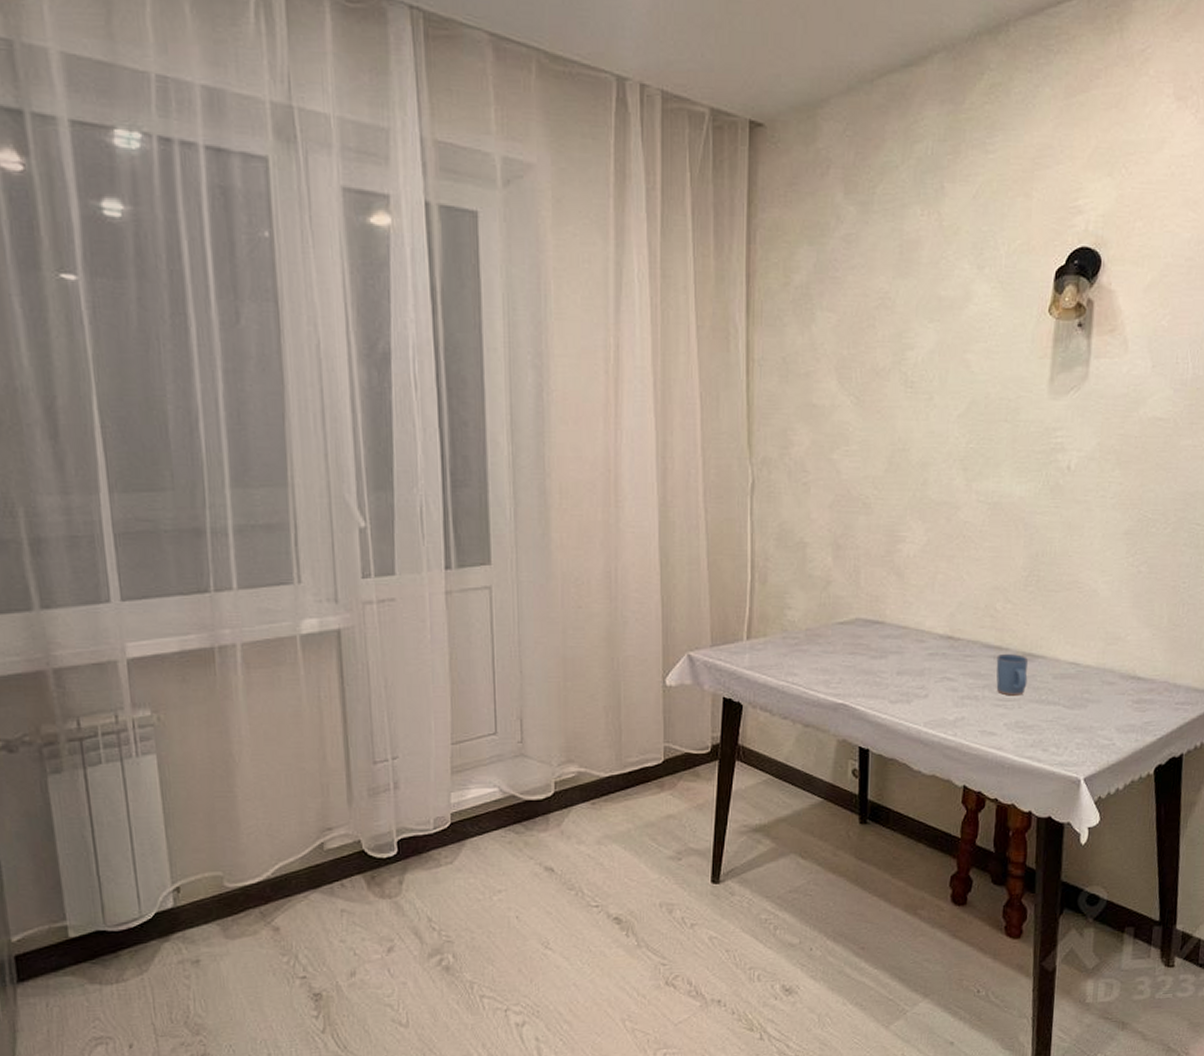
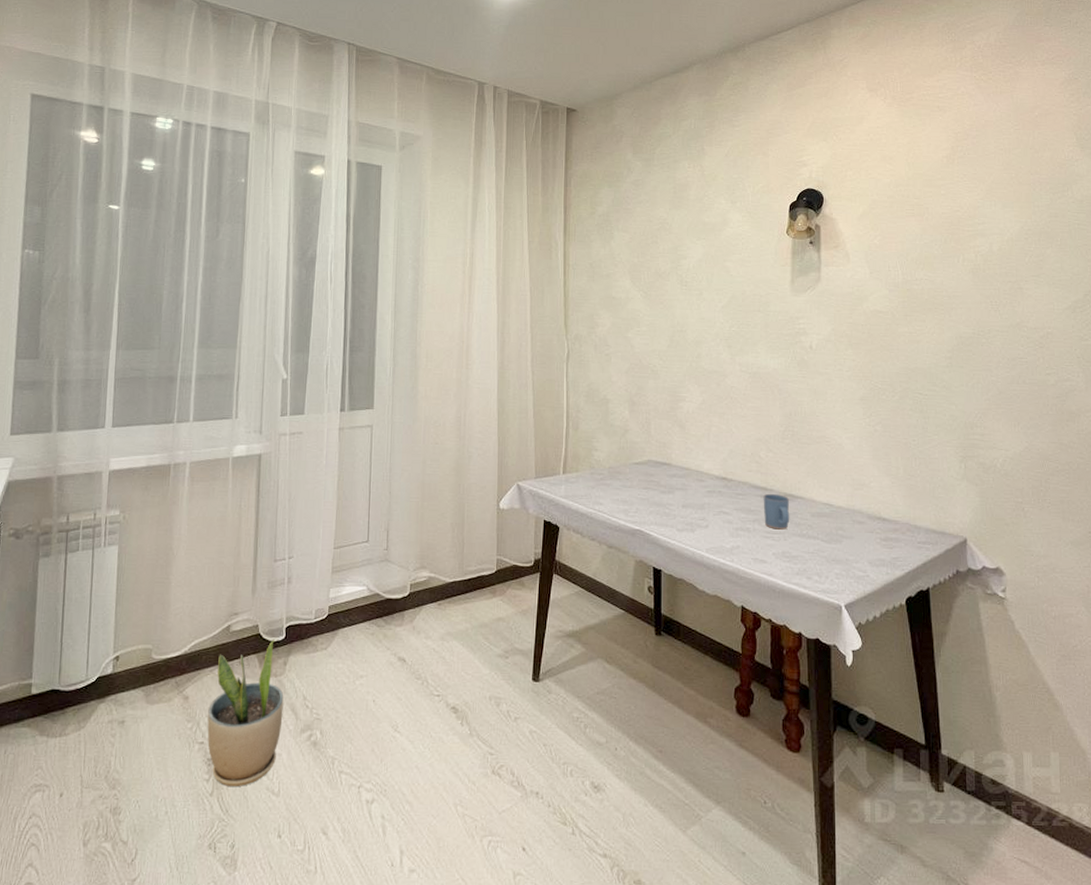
potted plant: none [307,856,404,1021] -> present [207,640,284,786]

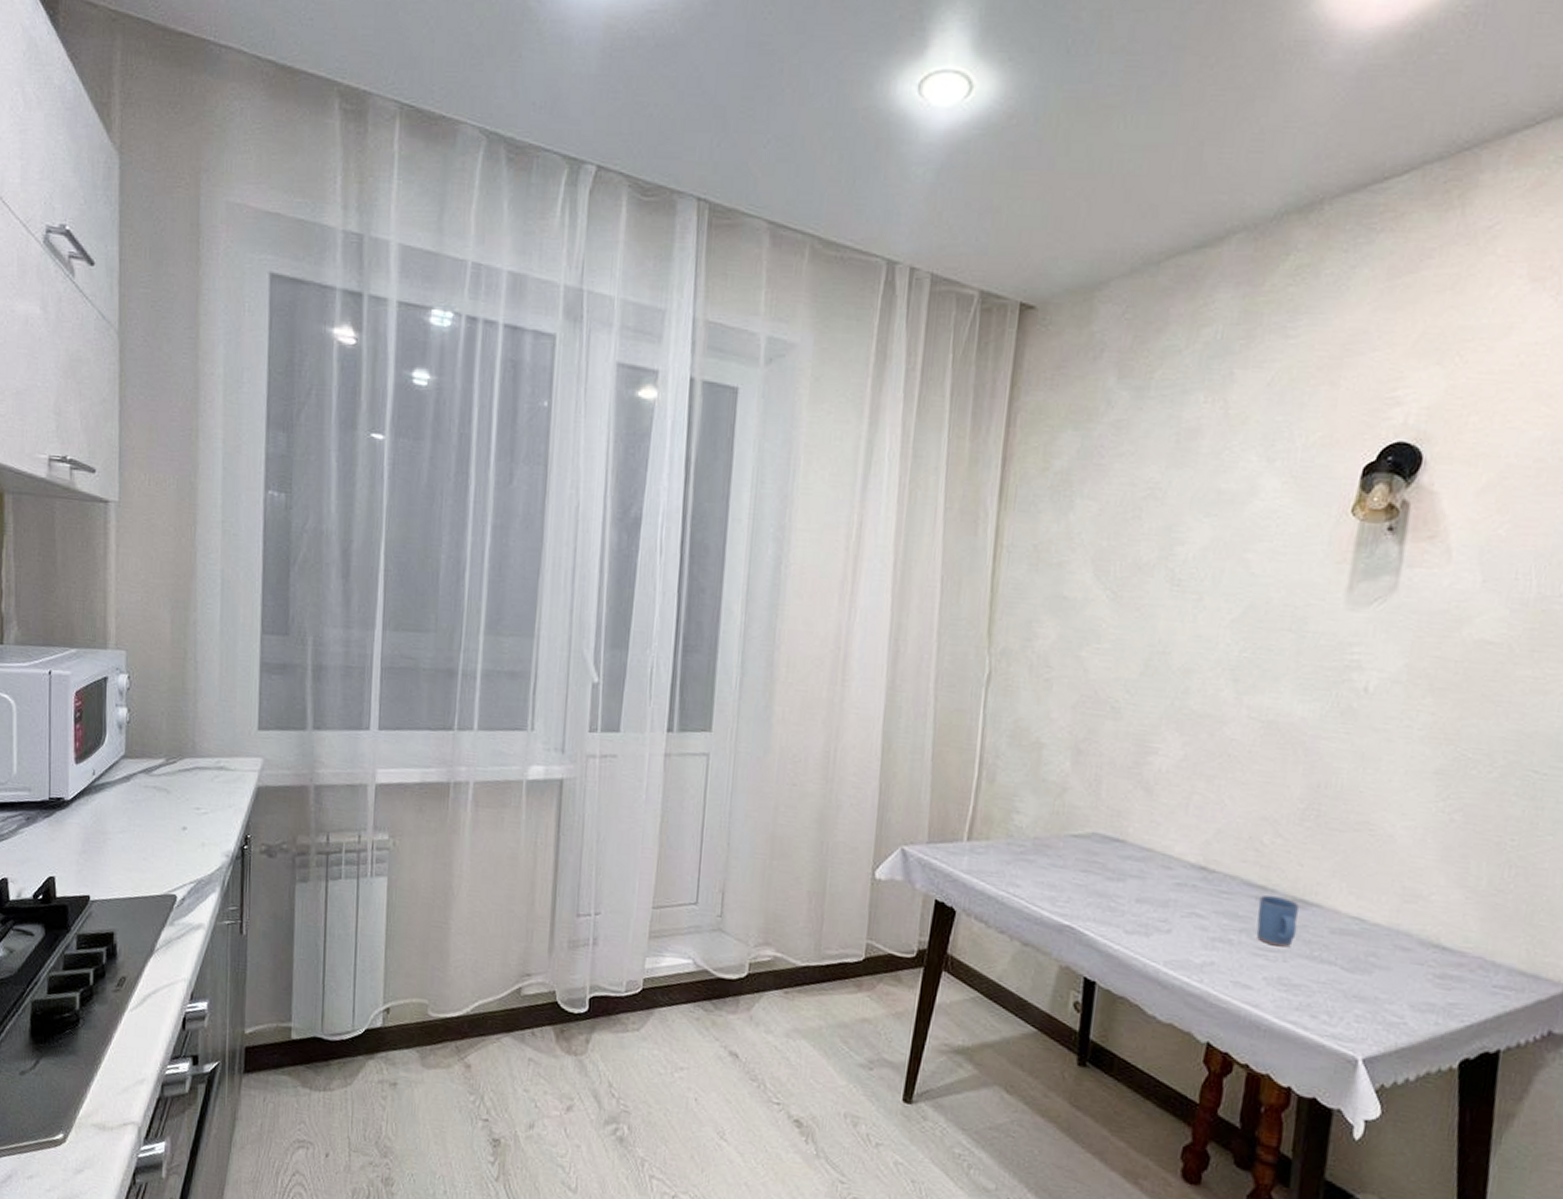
potted plant: present [207,640,284,786] -> none [492,1011,585,1176]

